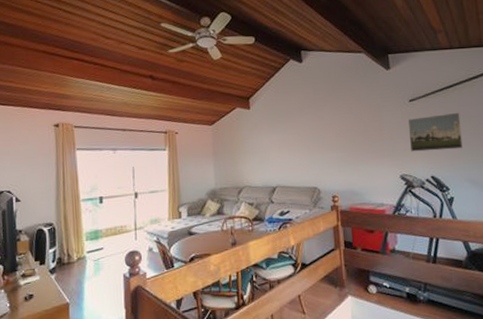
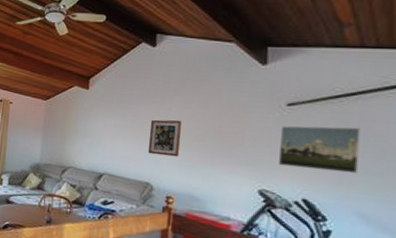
wall art: none [308,126,337,161] -> present [147,119,183,157]

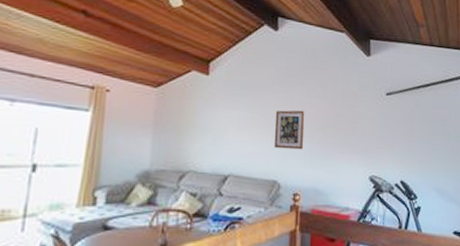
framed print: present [278,126,361,174] -> none [382,113,435,154]

